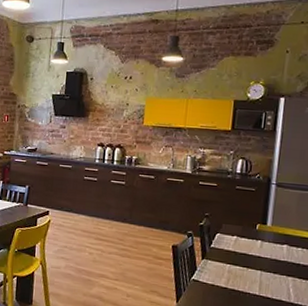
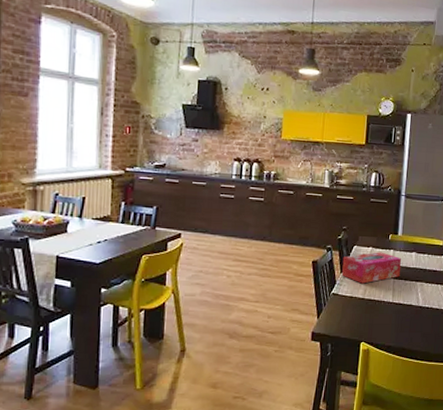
tissue box: none [202,241,271,273] -> present [341,252,402,284]

